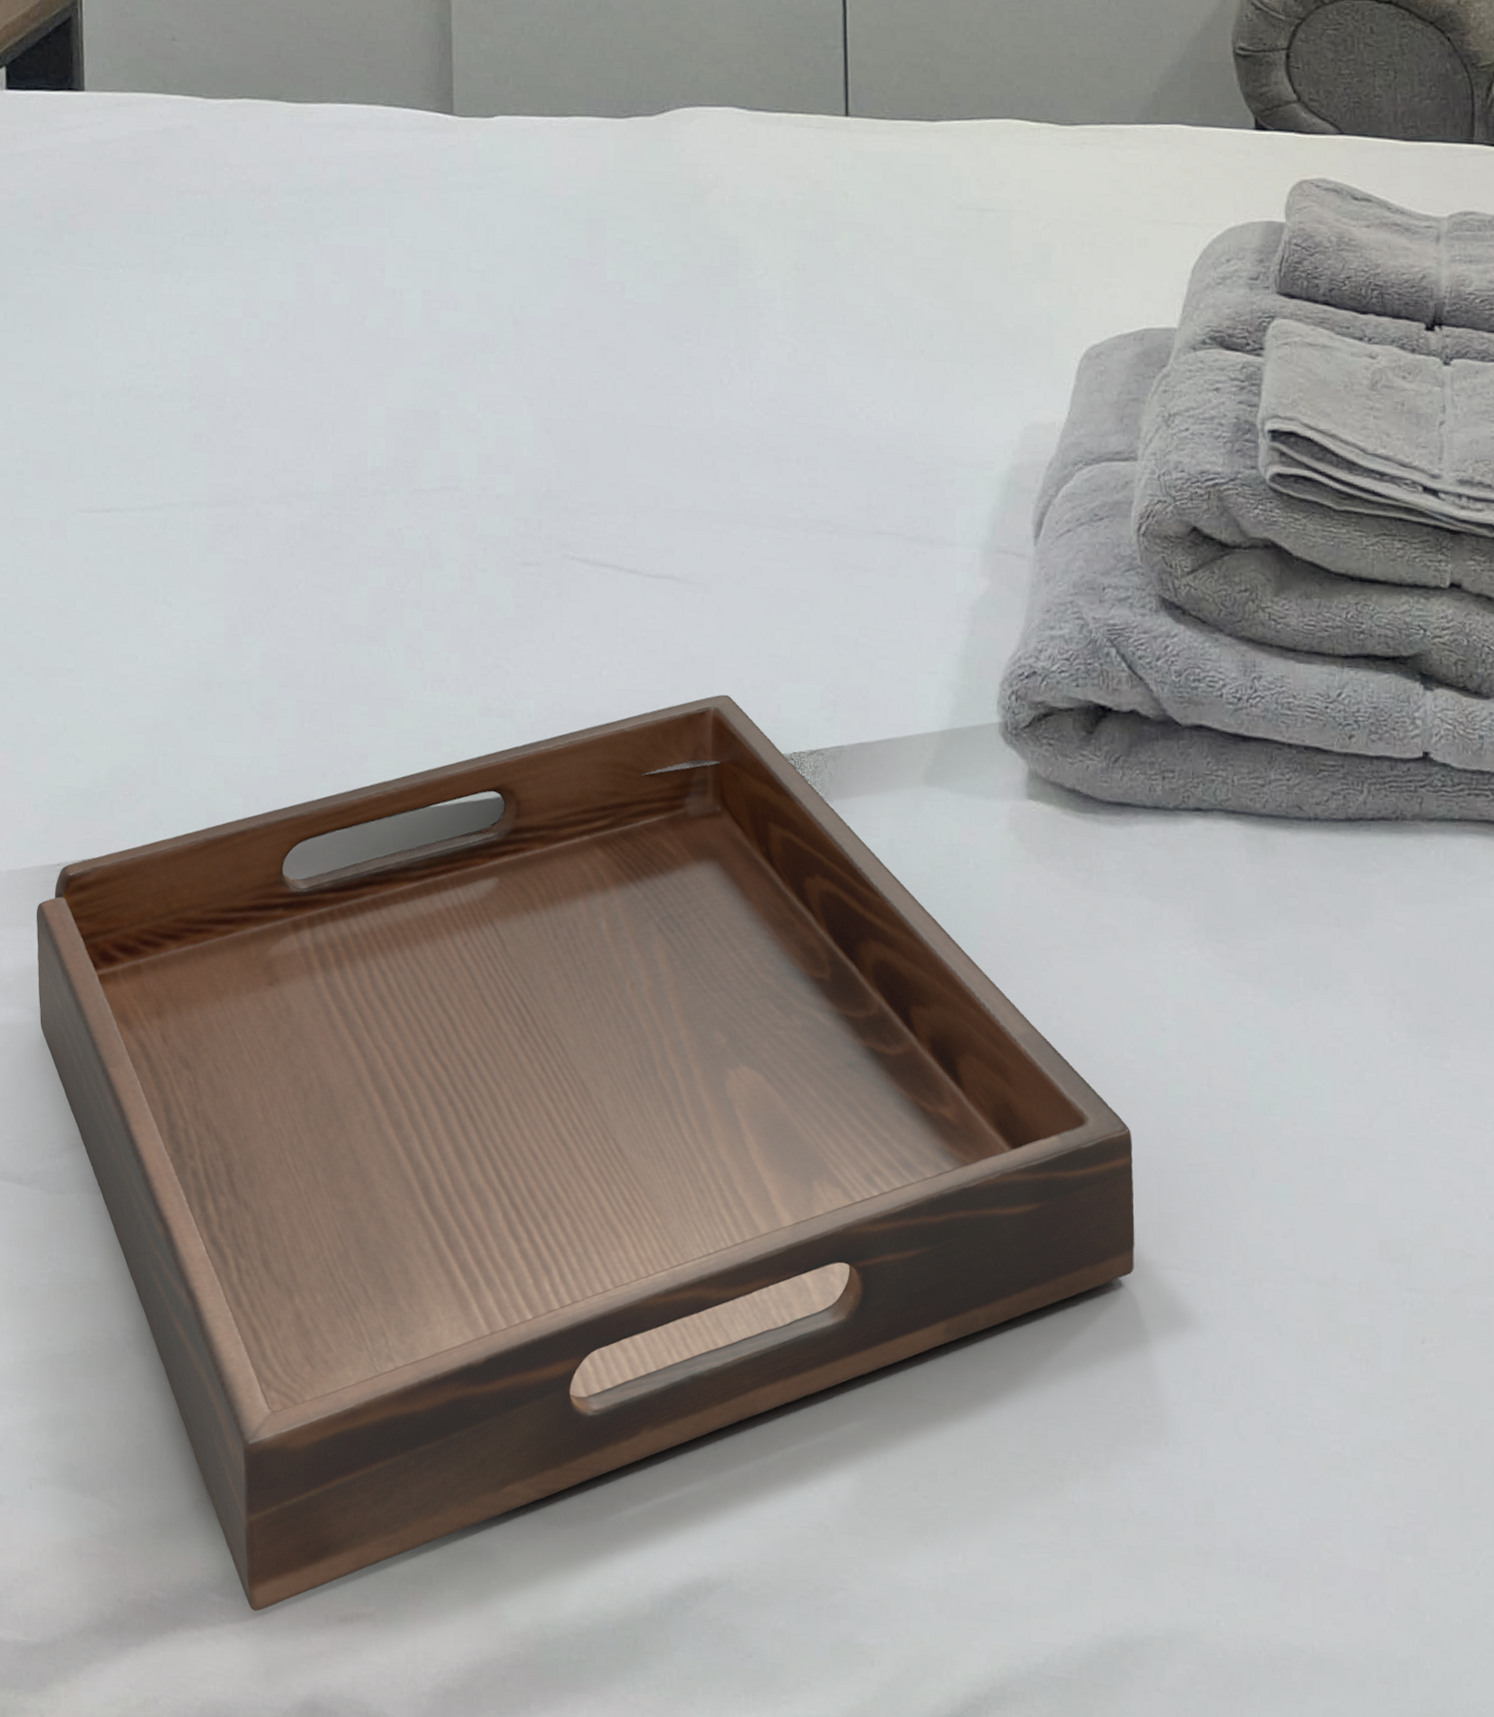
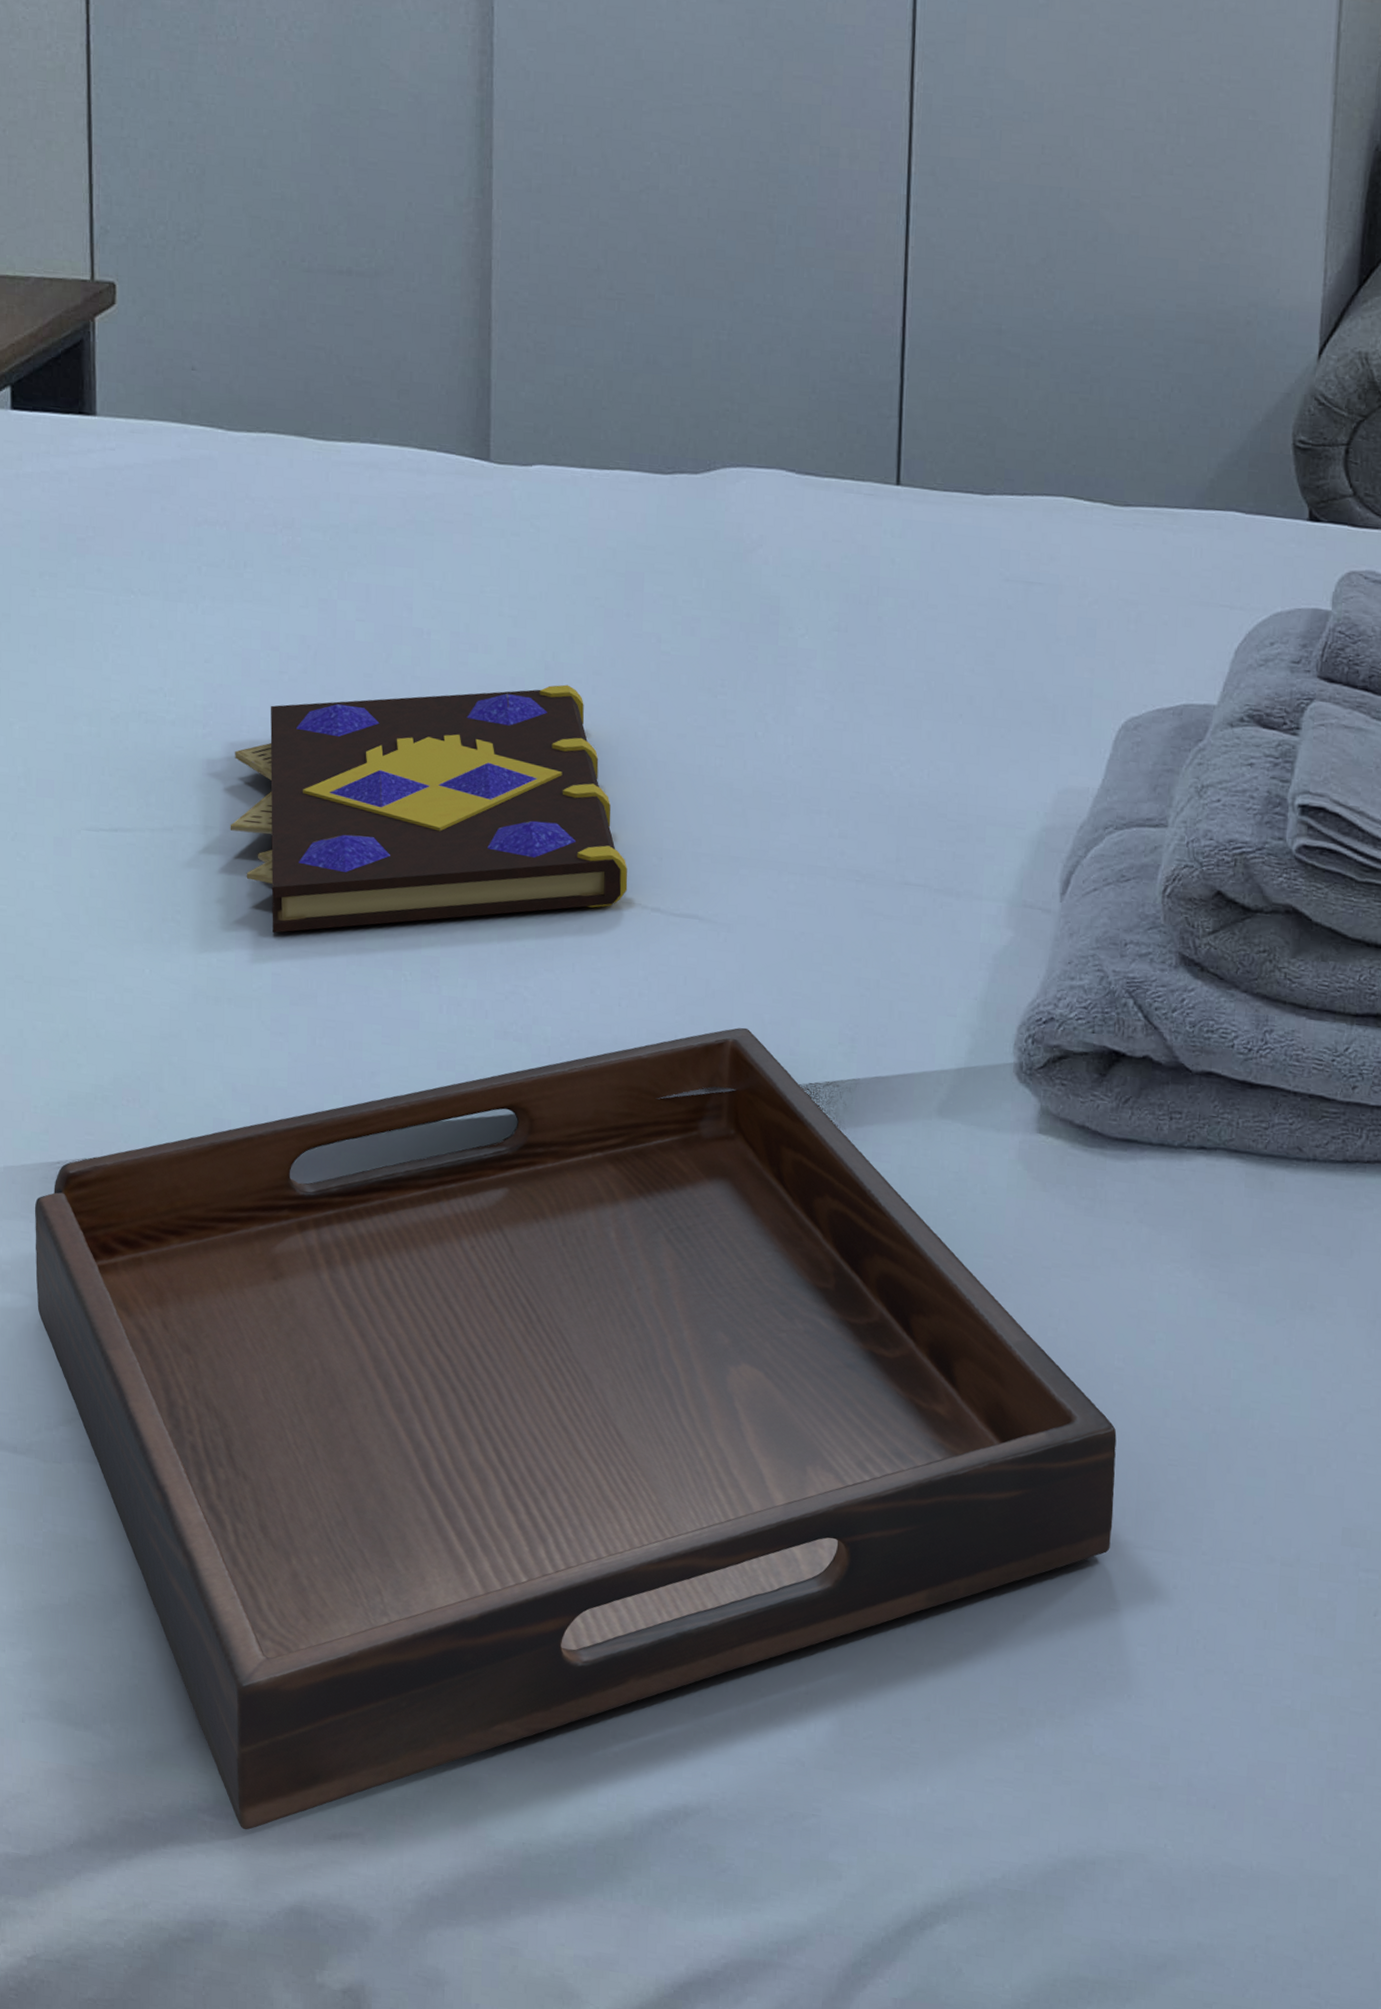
book: none [217,339,603,612] -> present [230,684,628,933]

